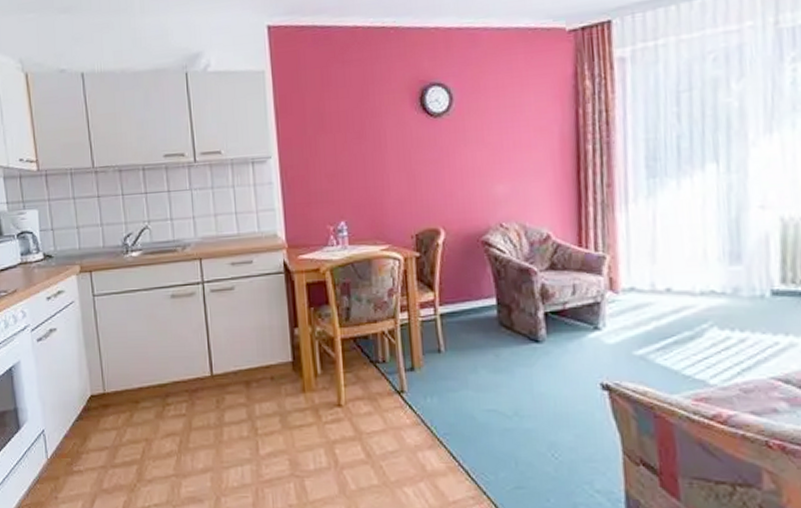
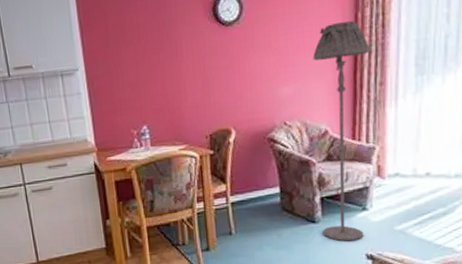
floor lamp: none [530,117,597,367] -> present [313,21,370,242]

